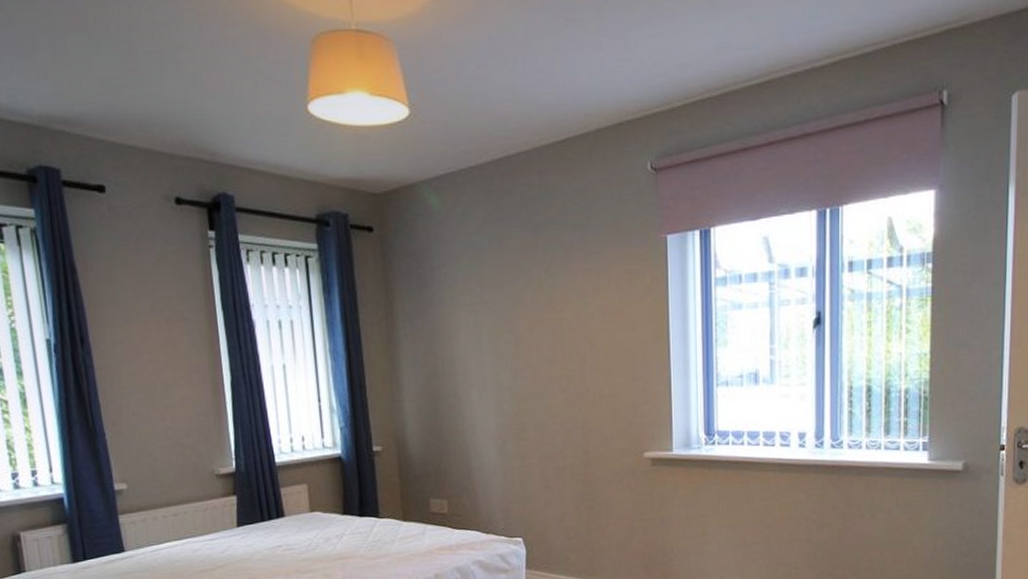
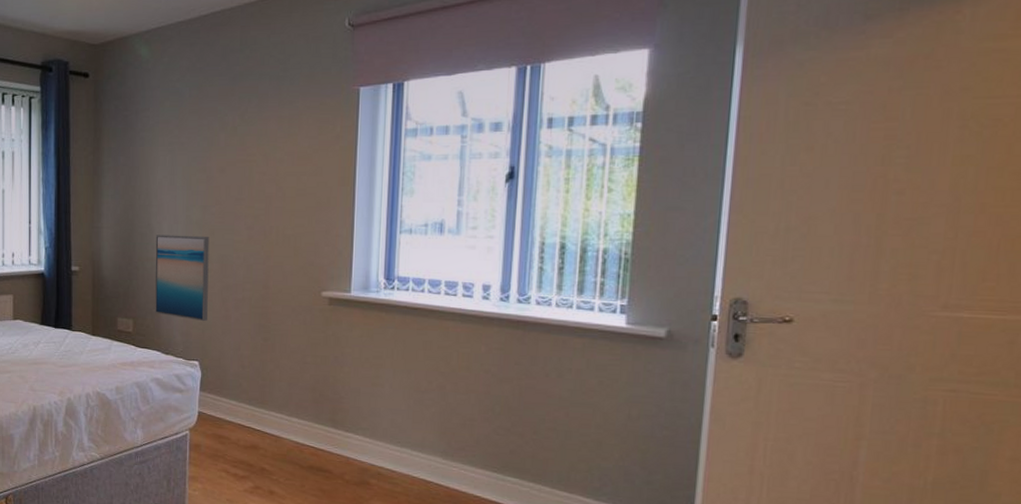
wall art: none [464,402,528,495] -> present [154,235,209,322]

